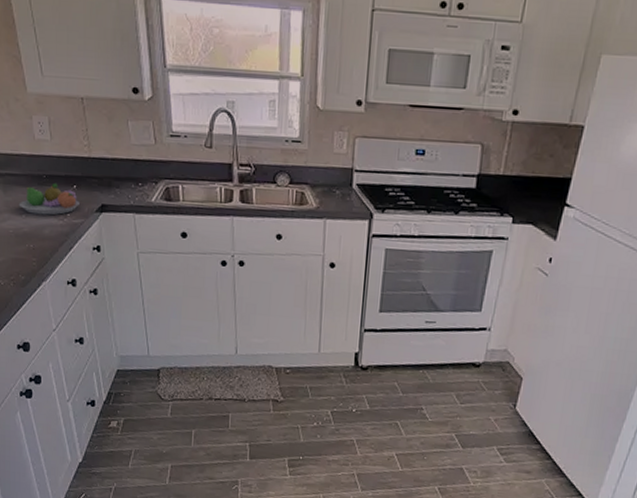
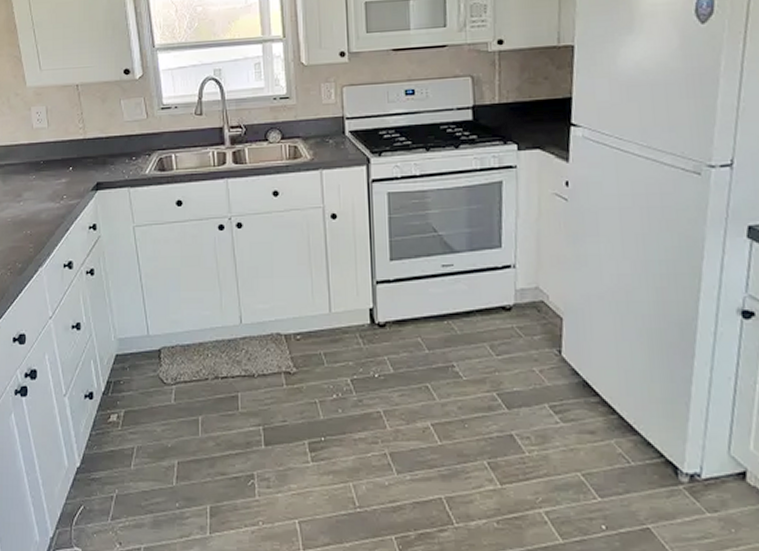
fruit bowl: present [18,182,79,215] -> none [17,167,75,200]

